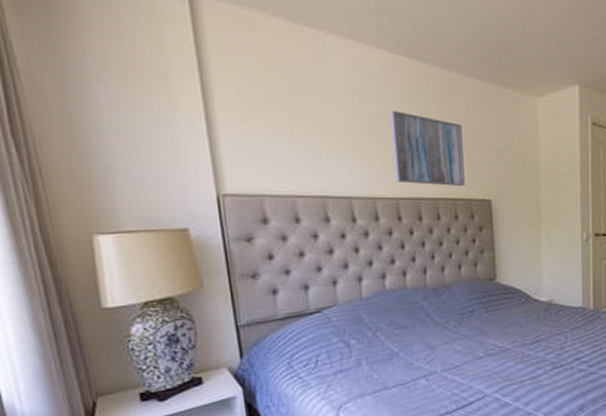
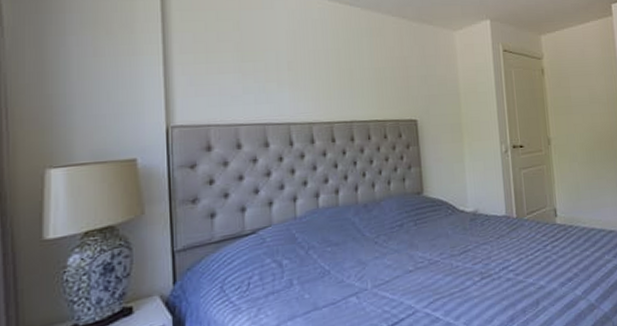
wall art: present [390,111,465,186] -> none [327,47,393,109]

